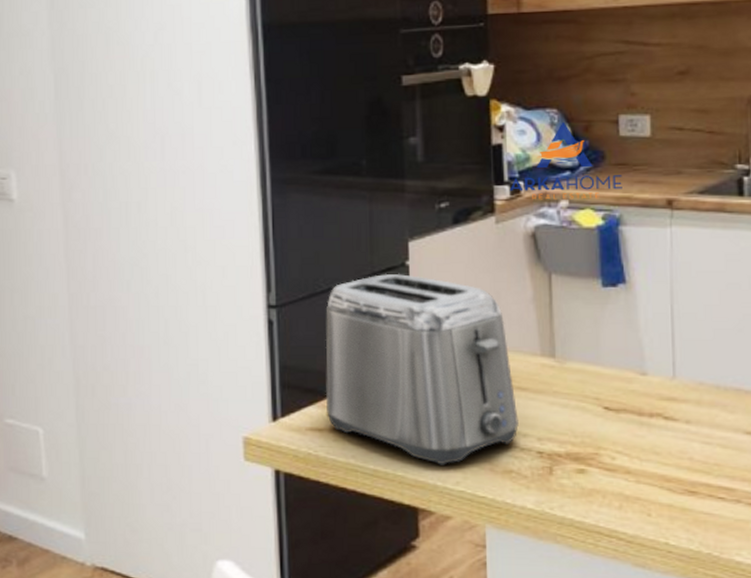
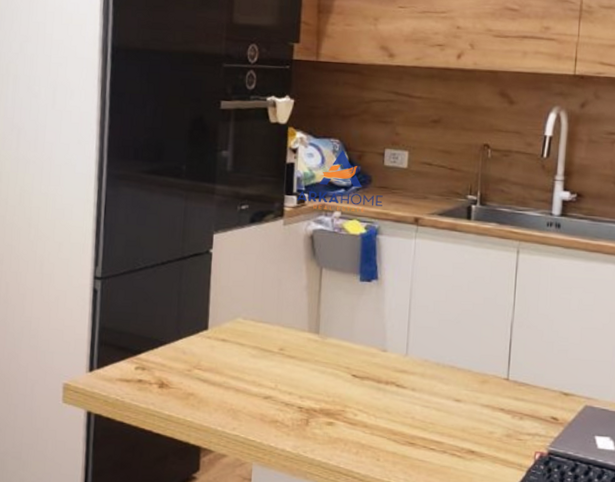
toaster: present [325,273,519,465] -> none [134,258,286,414]

